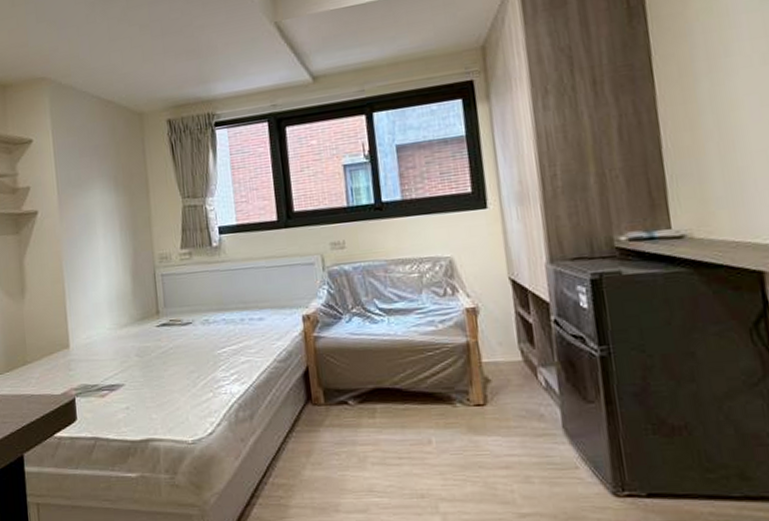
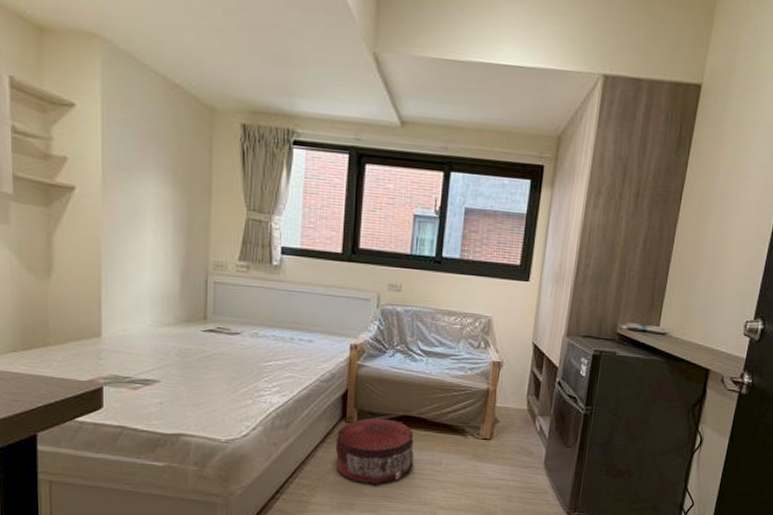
pouf: none [304,395,399,477] -> present [335,418,415,485]

